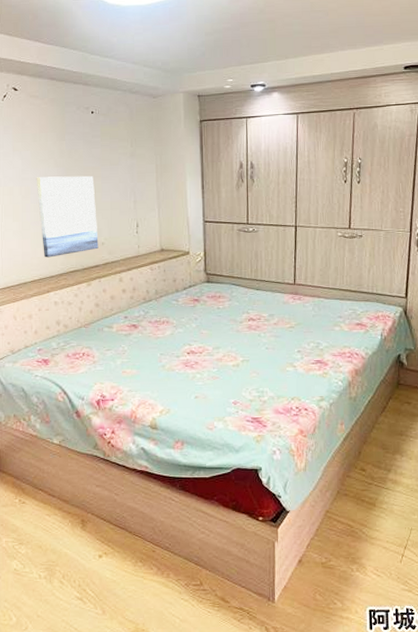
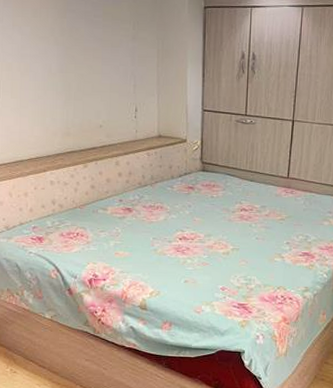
wall art: present [36,176,99,258] -> none [35,54,97,137]

